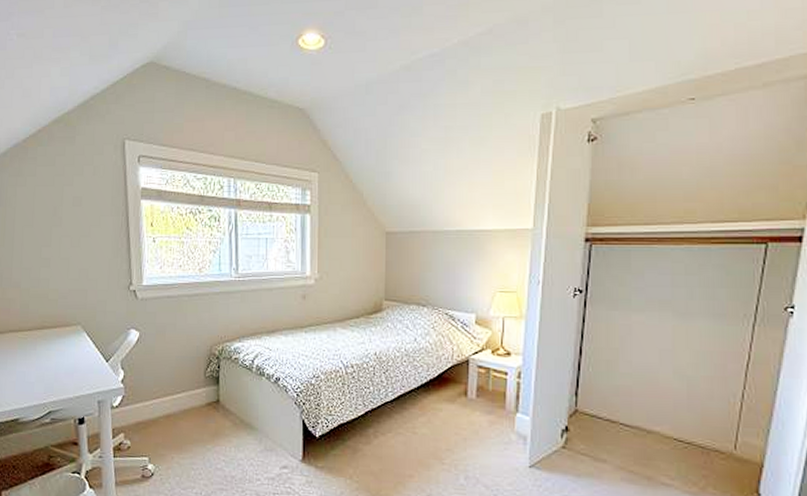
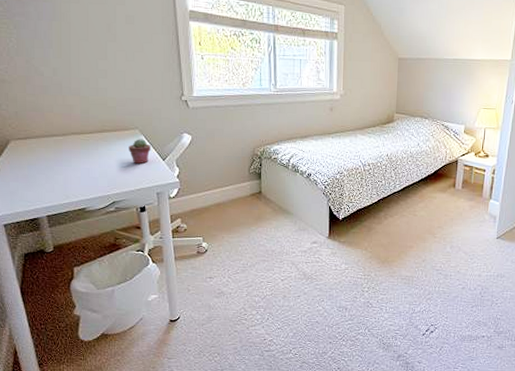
potted succulent: none [69,336,94,367] -> present [129,139,151,164]

